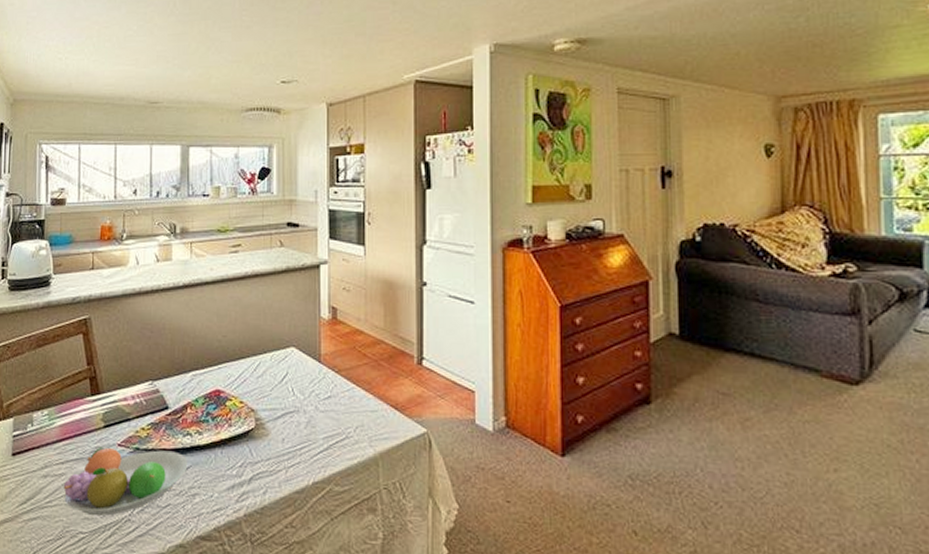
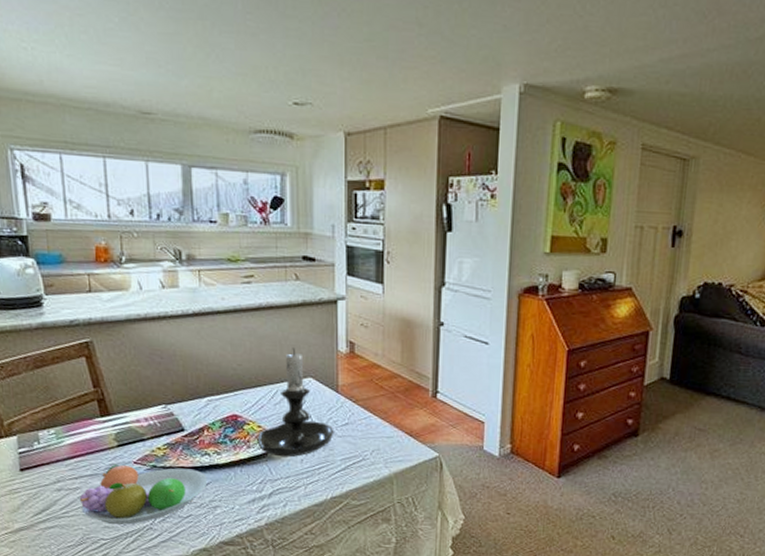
candle holder: none [239,316,317,437] -> present [257,347,334,458]

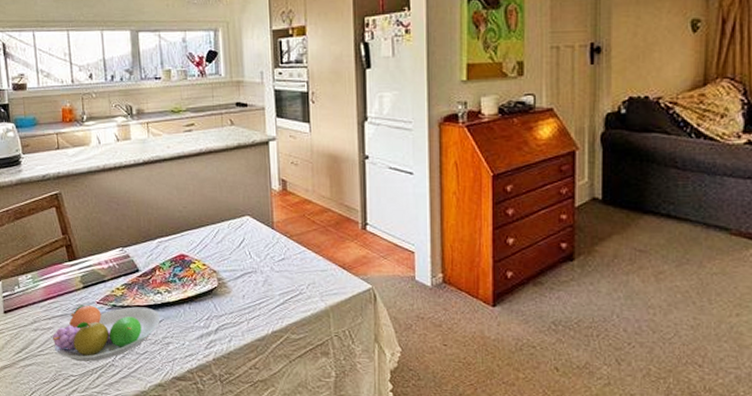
candle holder: present [257,347,334,458] -> none [203,188,272,294]

